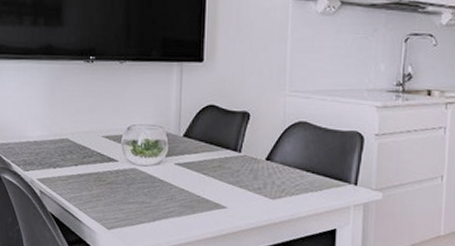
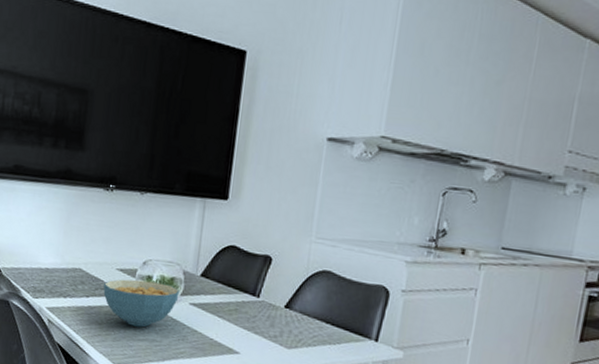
cereal bowl: none [91,145,165,191] -> present [103,279,180,328]

